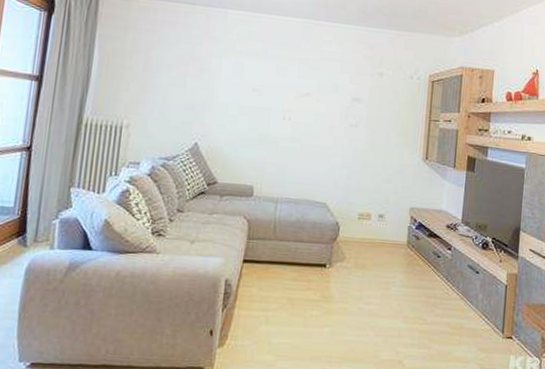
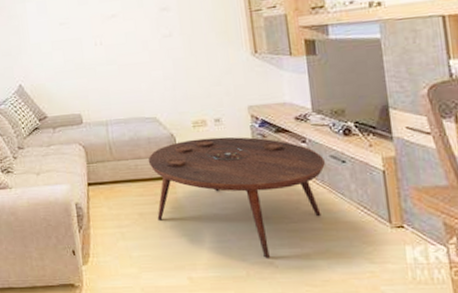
coffee table: none [305,230,463,356] -> present [148,137,325,258]

